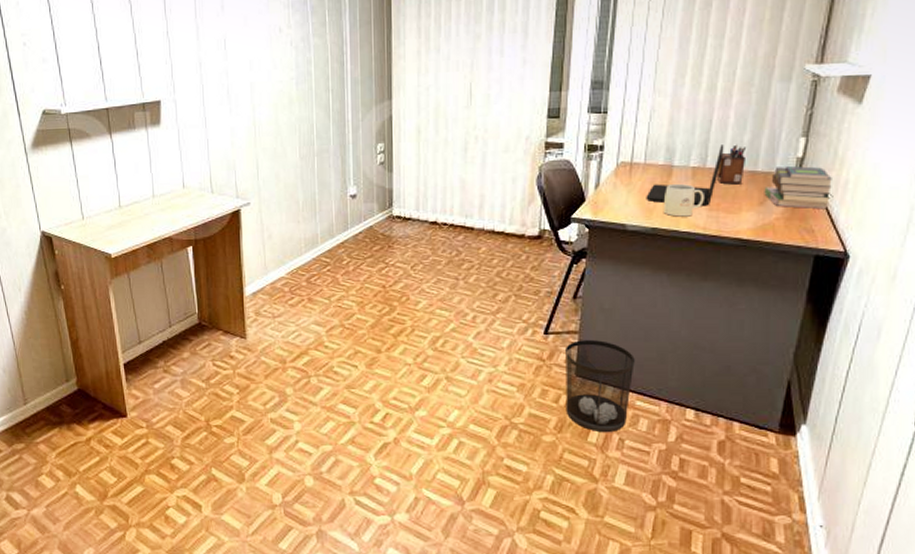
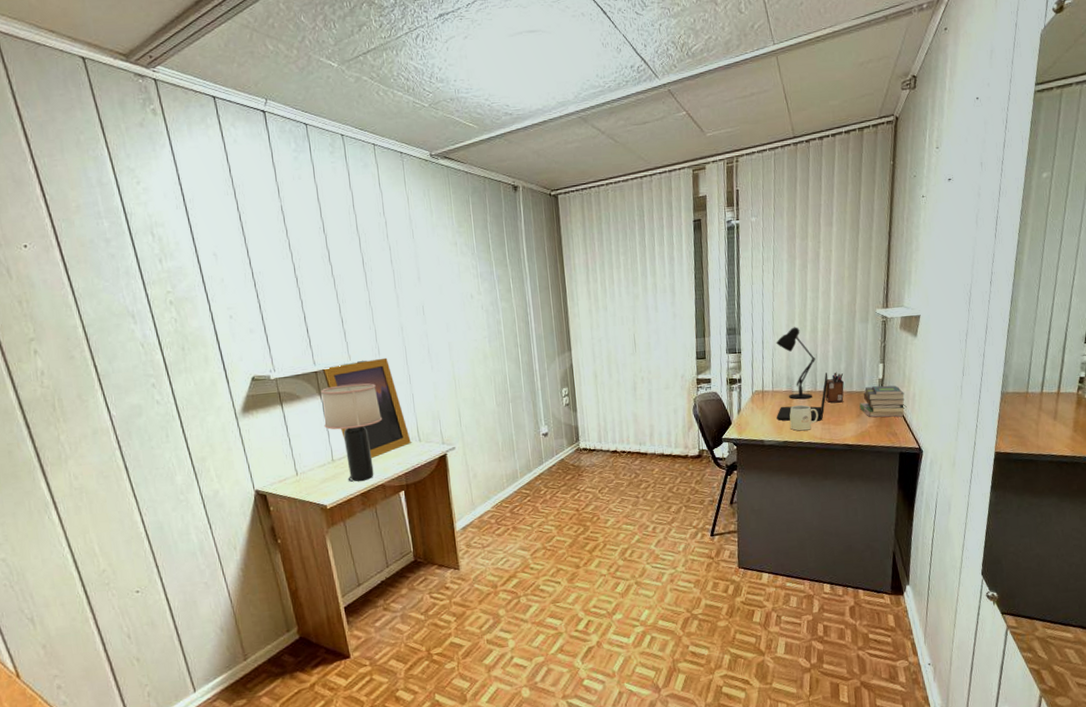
table lamp: none [111,123,174,231] -> present [321,383,383,482]
picture frame: none [114,96,203,207] -> present [322,357,411,458]
waste bin: present [564,340,635,433] -> none [728,536,782,613]
desk lamp: none [656,83,709,177] -> present [776,327,815,400]

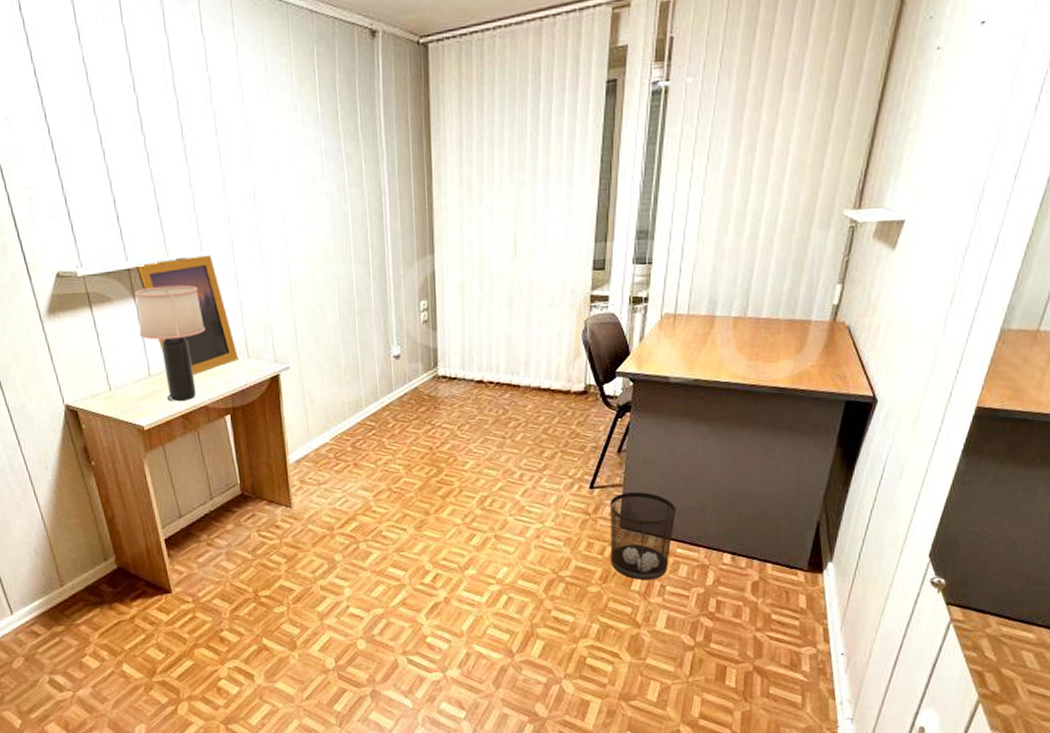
waste bin: none [728,536,782,613] -> present [609,492,676,581]
desk lamp: present [776,327,815,400] -> none [700,231,750,327]
laptop: present [776,372,828,421] -> none [688,293,765,356]
mug: present [789,405,818,431] -> none [705,334,744,368]
desk organizer: present [825,372,844,403] -> none [757,293,786,334]
books: present [859,385,907,418] -> none [801,313,865,356]

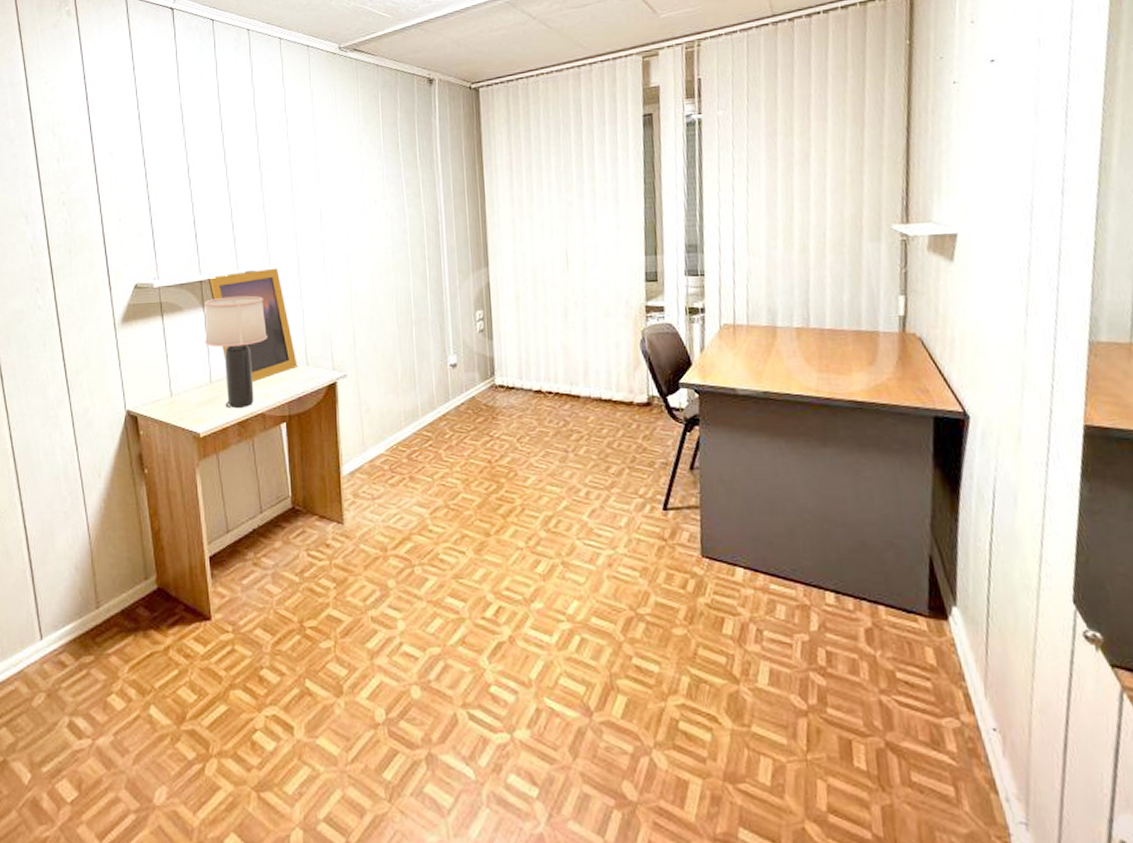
waste bin: present [609,492,676,581] -> none [686,515,764,623]

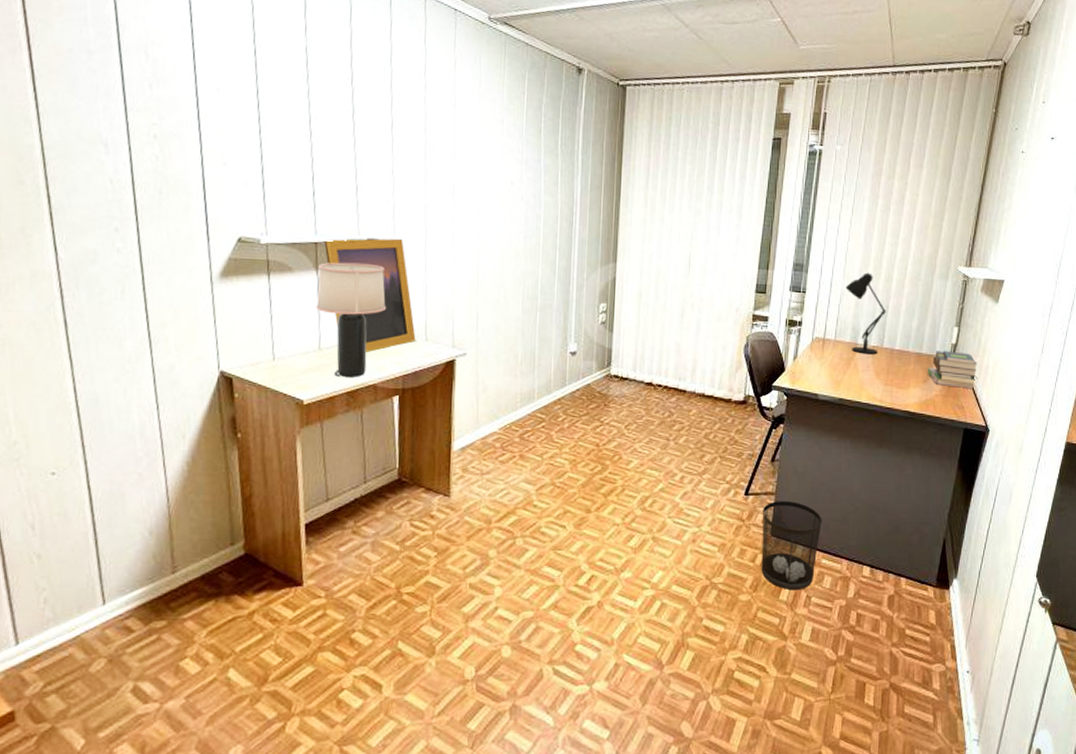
waste bin: none [686,515,764,623] -> present [761,501,822,591]
desk lamp: none [752,245,807,338] -> present [845,272,886,355]
books: none [871,324,942,368] -> present [927,351,978,389]

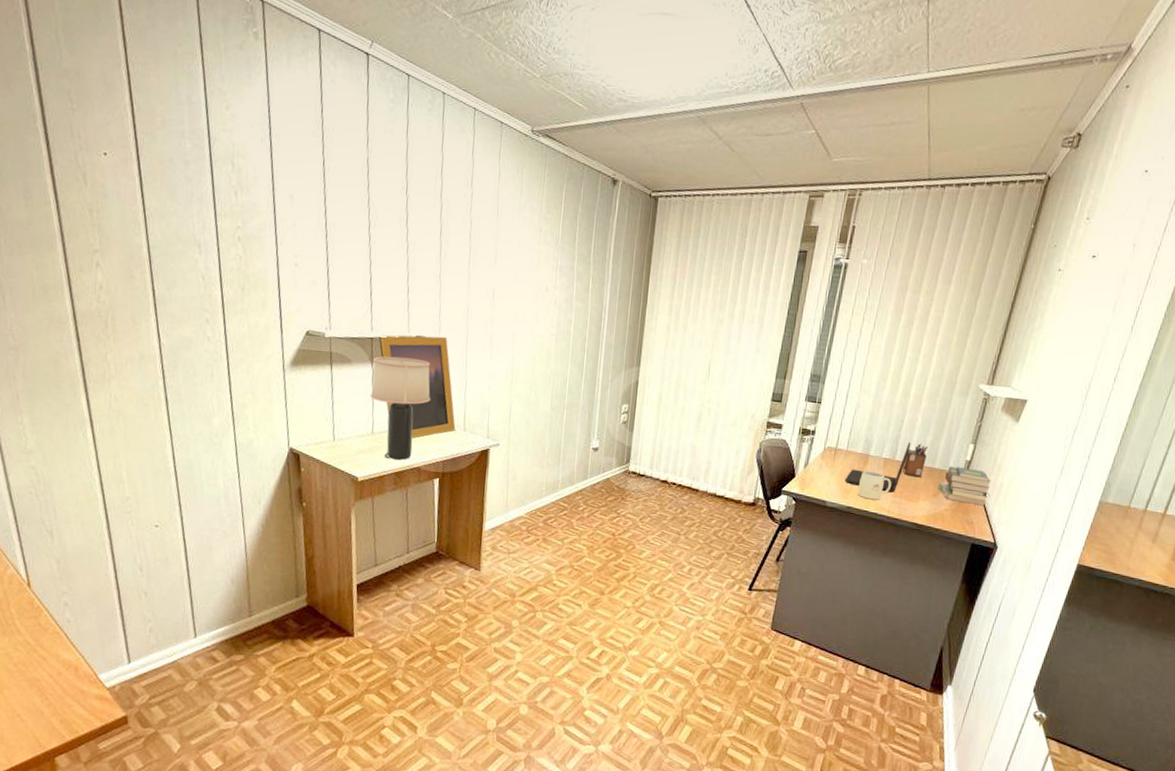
waste bin: present [761,501,822,591] -> none [759,598,822,682]
laptop: none [835,328,898,381] -> present [844,442,911,493]
desk lamp: present [845,272,886,355] -> none [861,386,901,467]
mug: none [848,359,881,390] -> present [857,470,891,500]
desk organizer: none [892,329,915,364] -> present [903,443,929,478]

